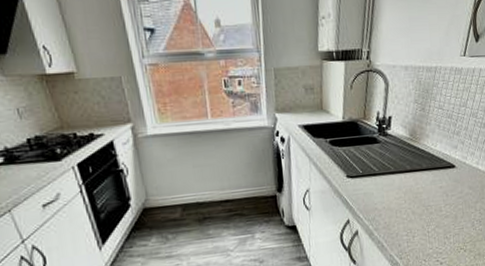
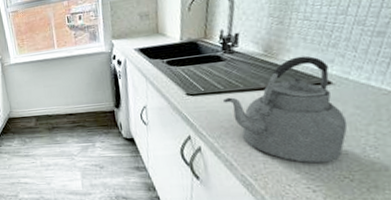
kettle: none [378,141,464,239] -> present [223,56,348,163]

